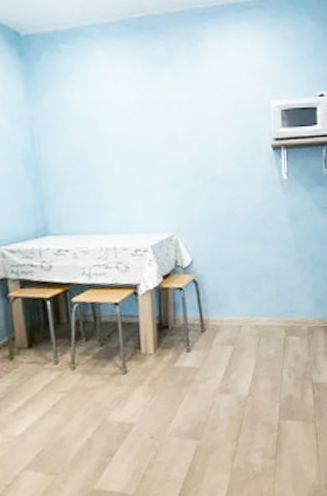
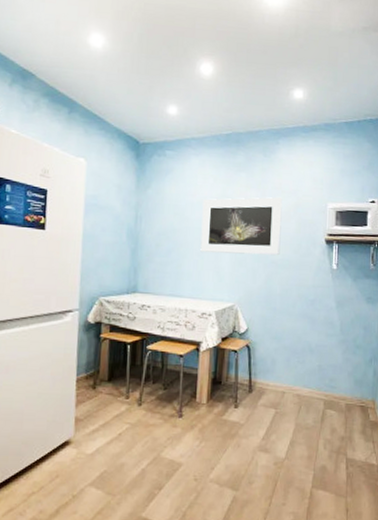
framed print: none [118,97,221,176] -> present [200,197,283,256]

